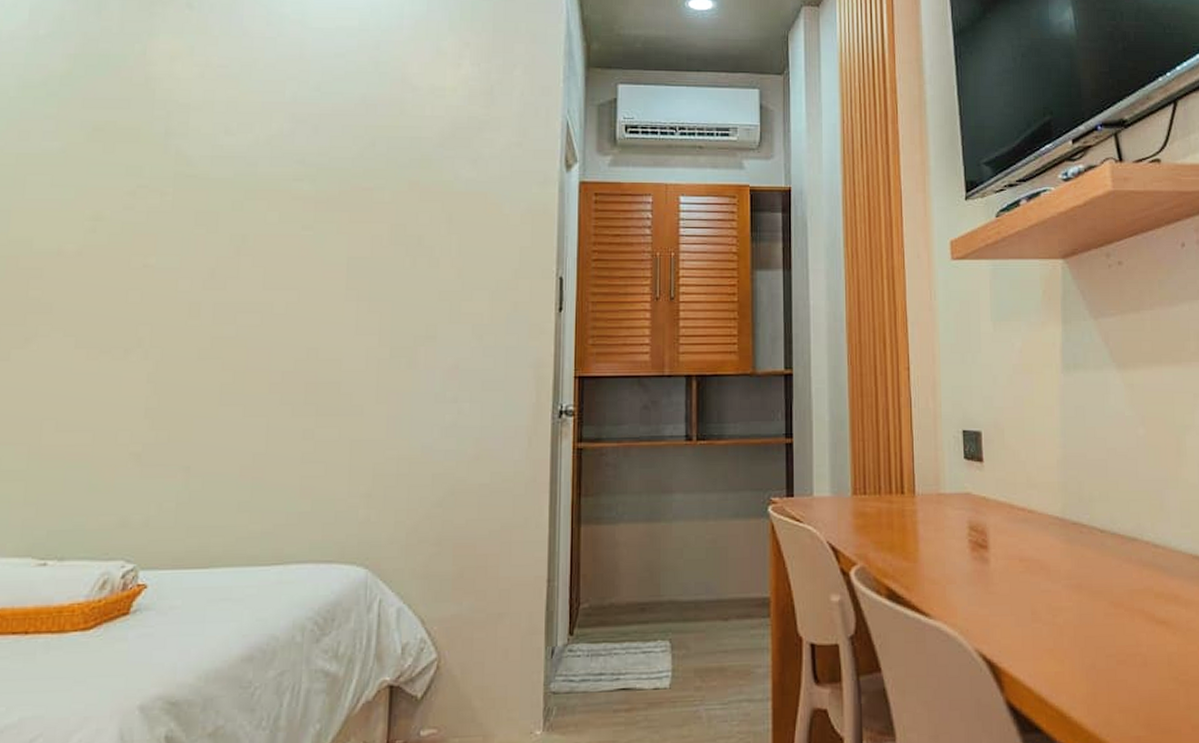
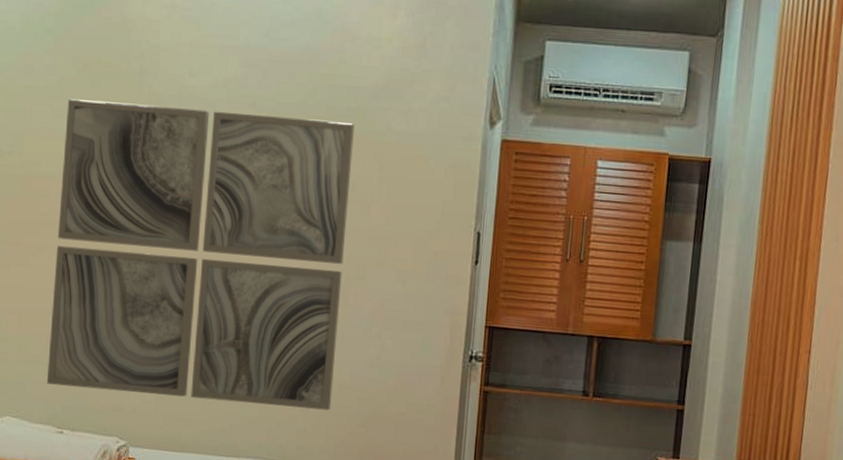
wall art: none [26,166,419,504] -> present [46,99,354,411]

